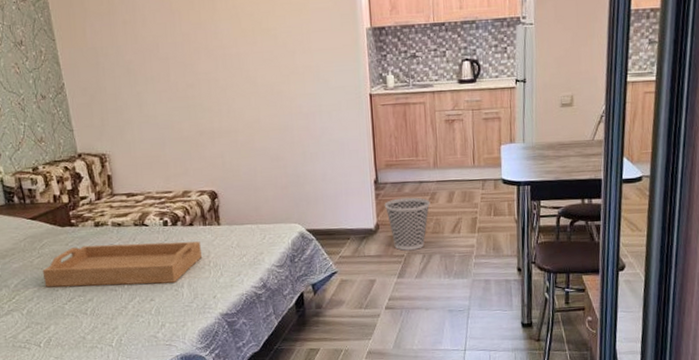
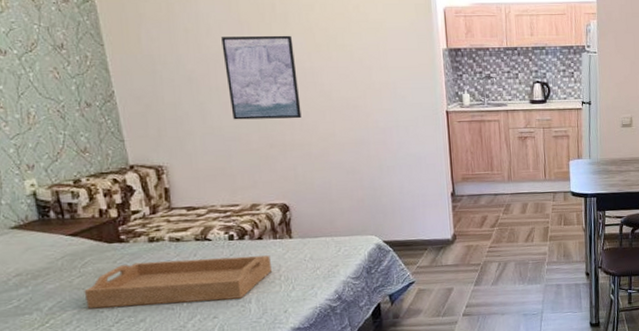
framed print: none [155,21,229,109] -> present [221,35,302,120]
wastebasket: present [384,197,431,251] -> none [461,209,505,260]

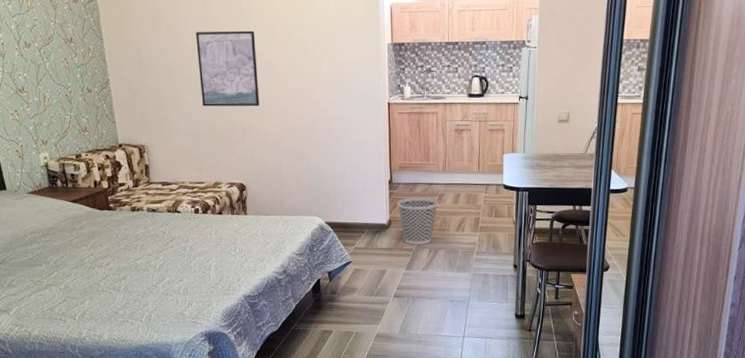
serving tray: present [84,255,273,309] -> none [80,228,229,266]
wastebasket: none [461,209,505,260] -> present [397,197,438,245]

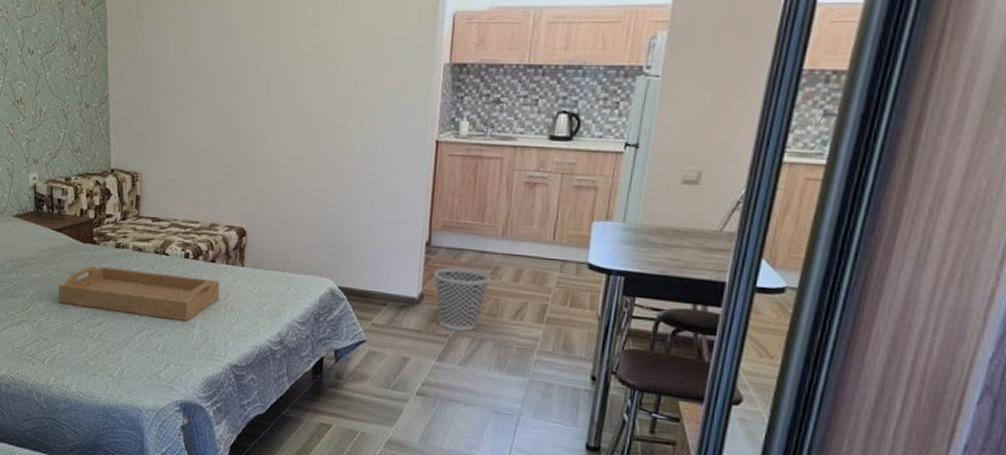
serving tray: none [80,228,229,266] -> present [58,266,220,321]
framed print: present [196,30,260,107] -> none [207,41,278,136]

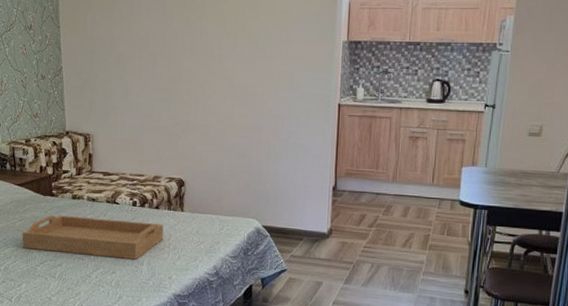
wastebasket: present [433,267,491,332] -> none [339,207,385,259]

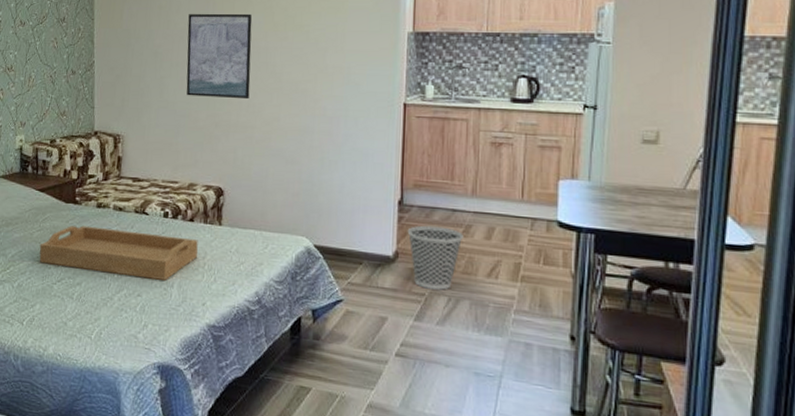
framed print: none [148,22,207,102] -> present [186,13,252,100]
wastebasket: none [339,207,385,259] -> present [407,225,464,290]

